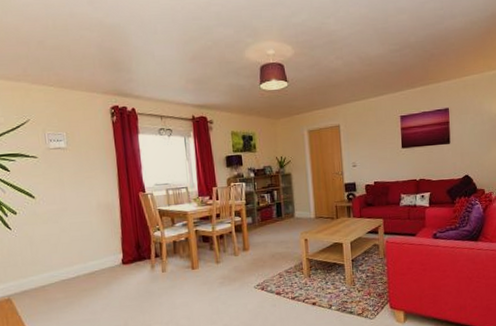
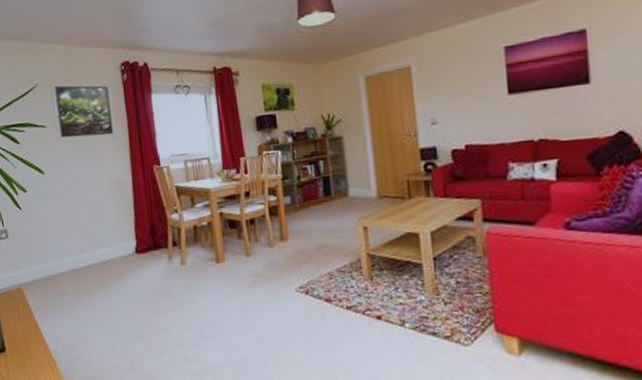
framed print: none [47,122,103,168] -> present [55,85,113,138]

